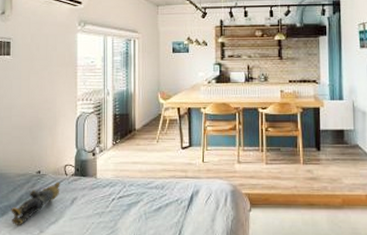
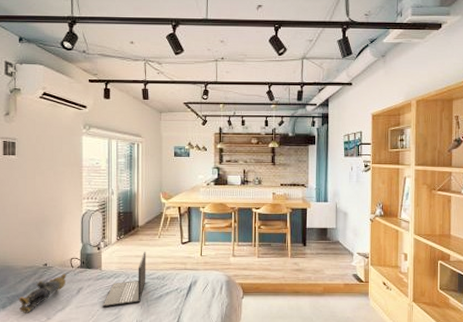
laptop: none [98,158,144,220] -> present [103,252,146,308]

